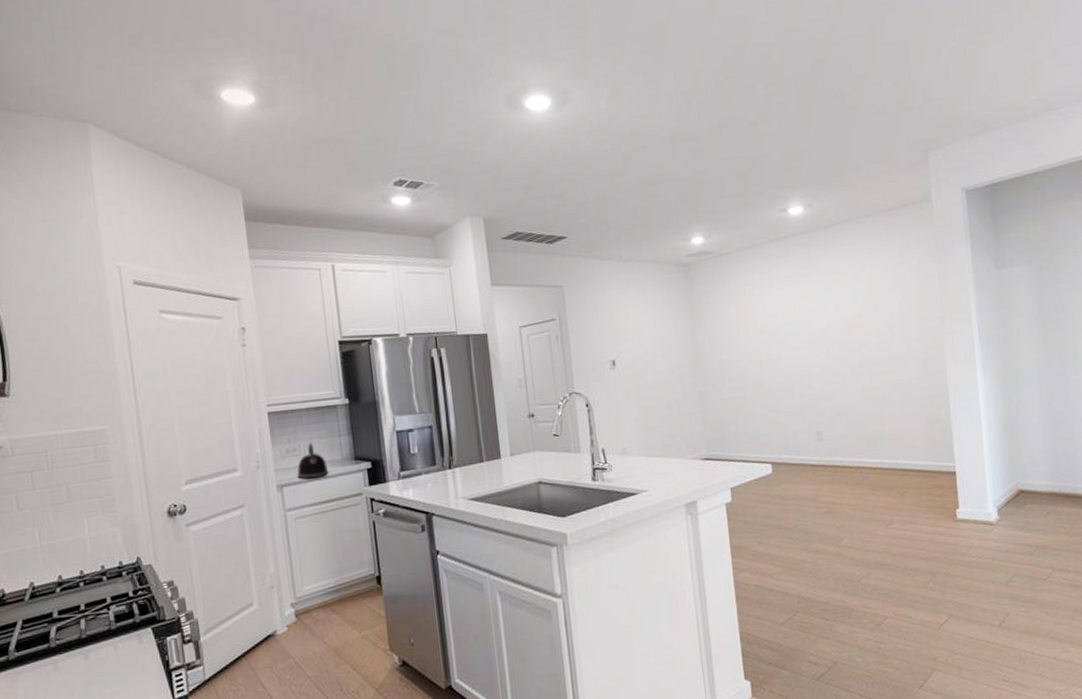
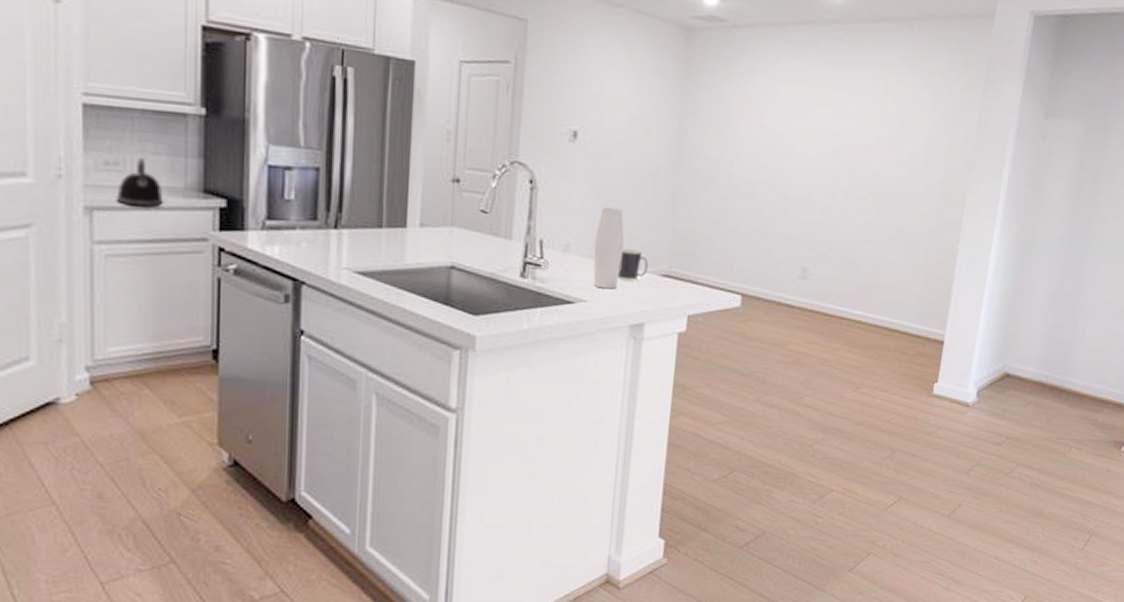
vase: none [644,413,669,479] -> present [593,207,625,289]
mug: none [667,442,691,470] -> present [618,249,648,282]

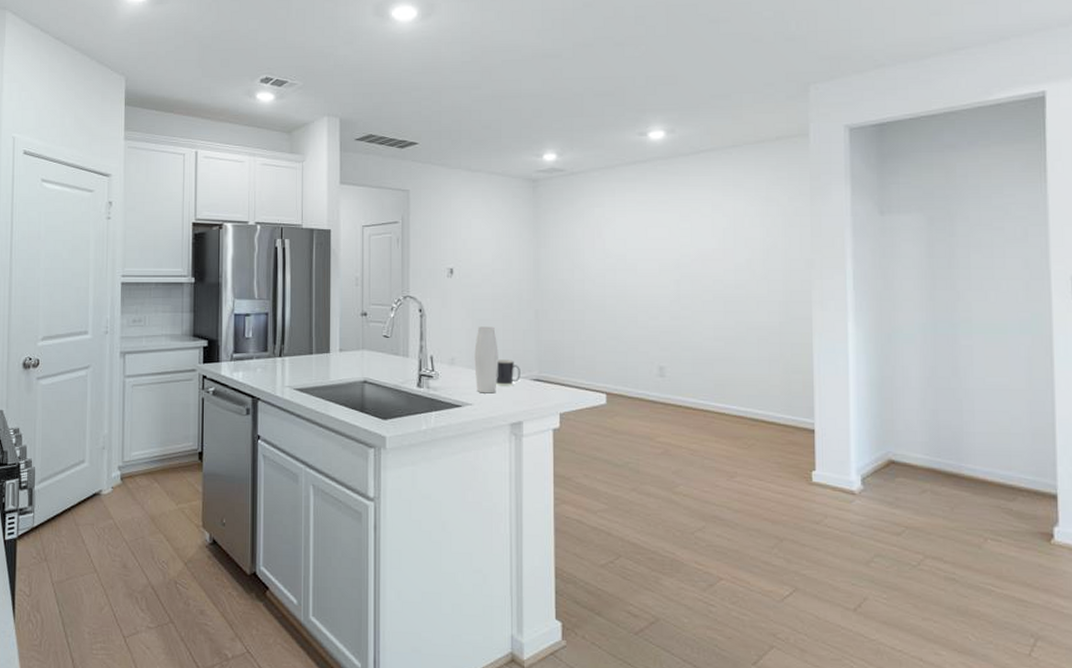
kettle: present [116,156,164,208] -> none [139,315,168,350]

